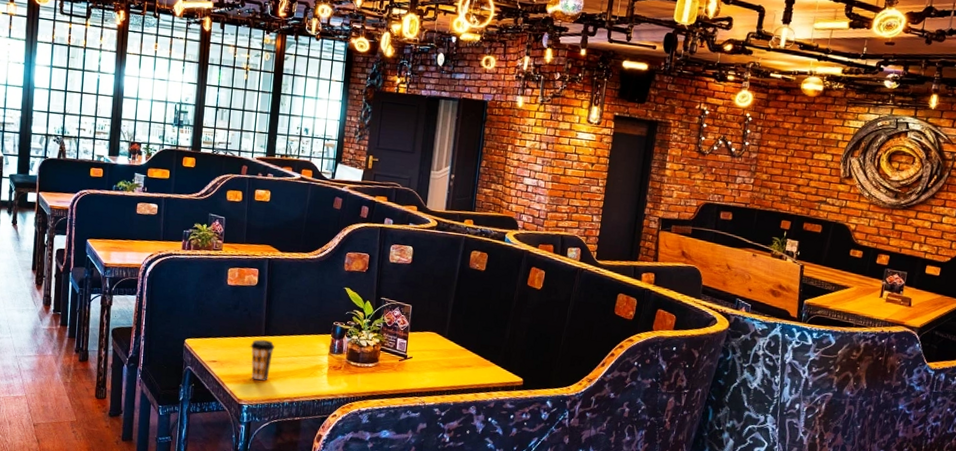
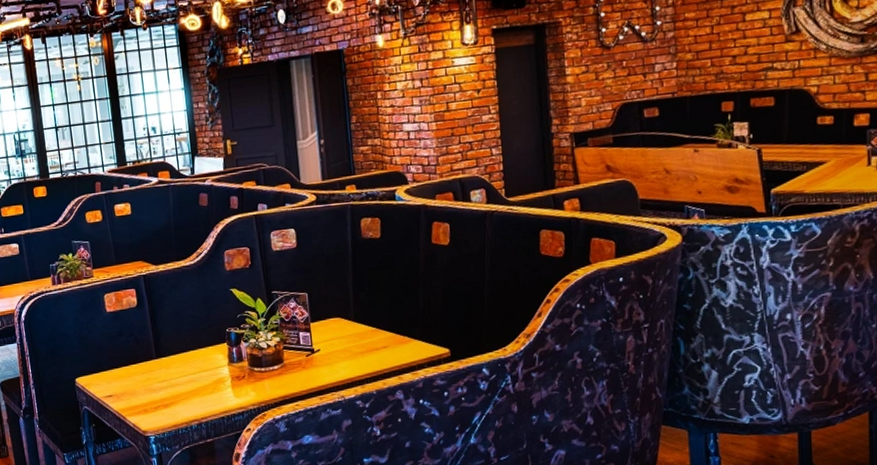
coffee cup: present [250,339,275,380] -> none [143,362,170,407]

